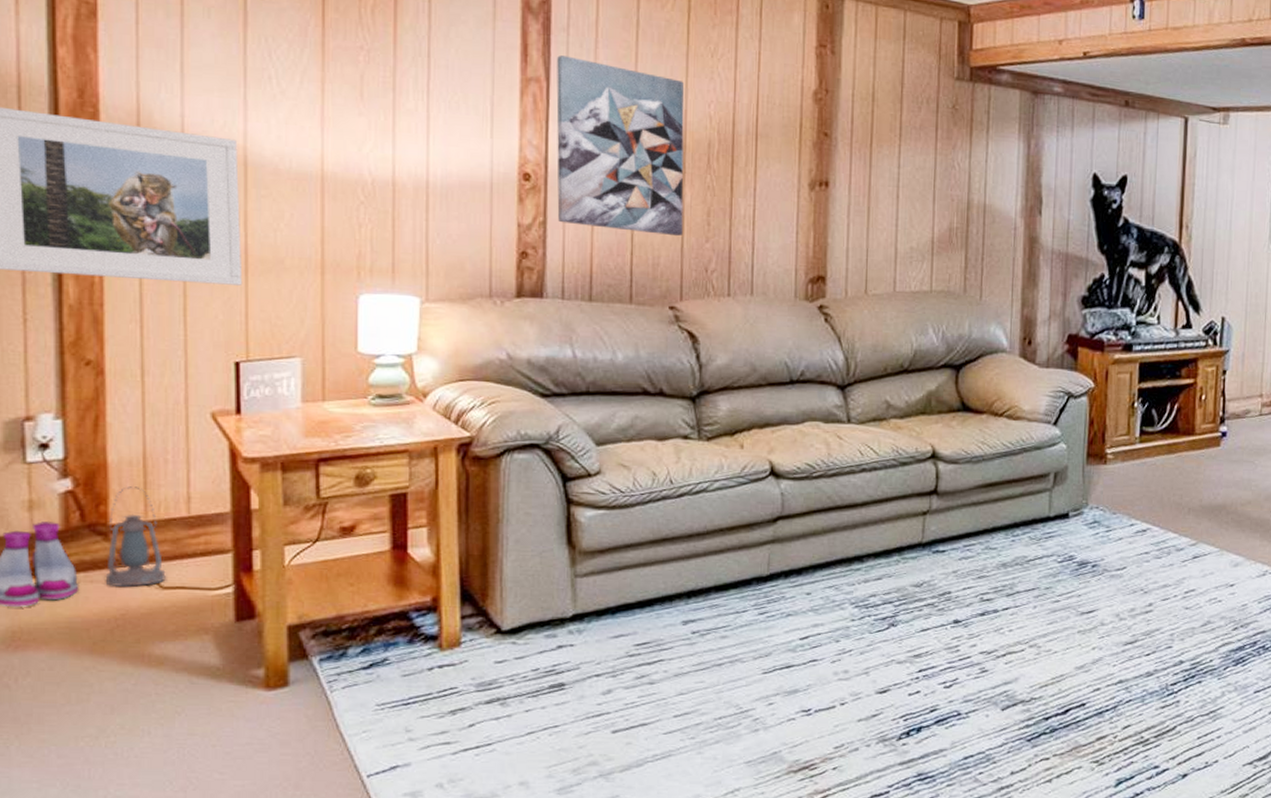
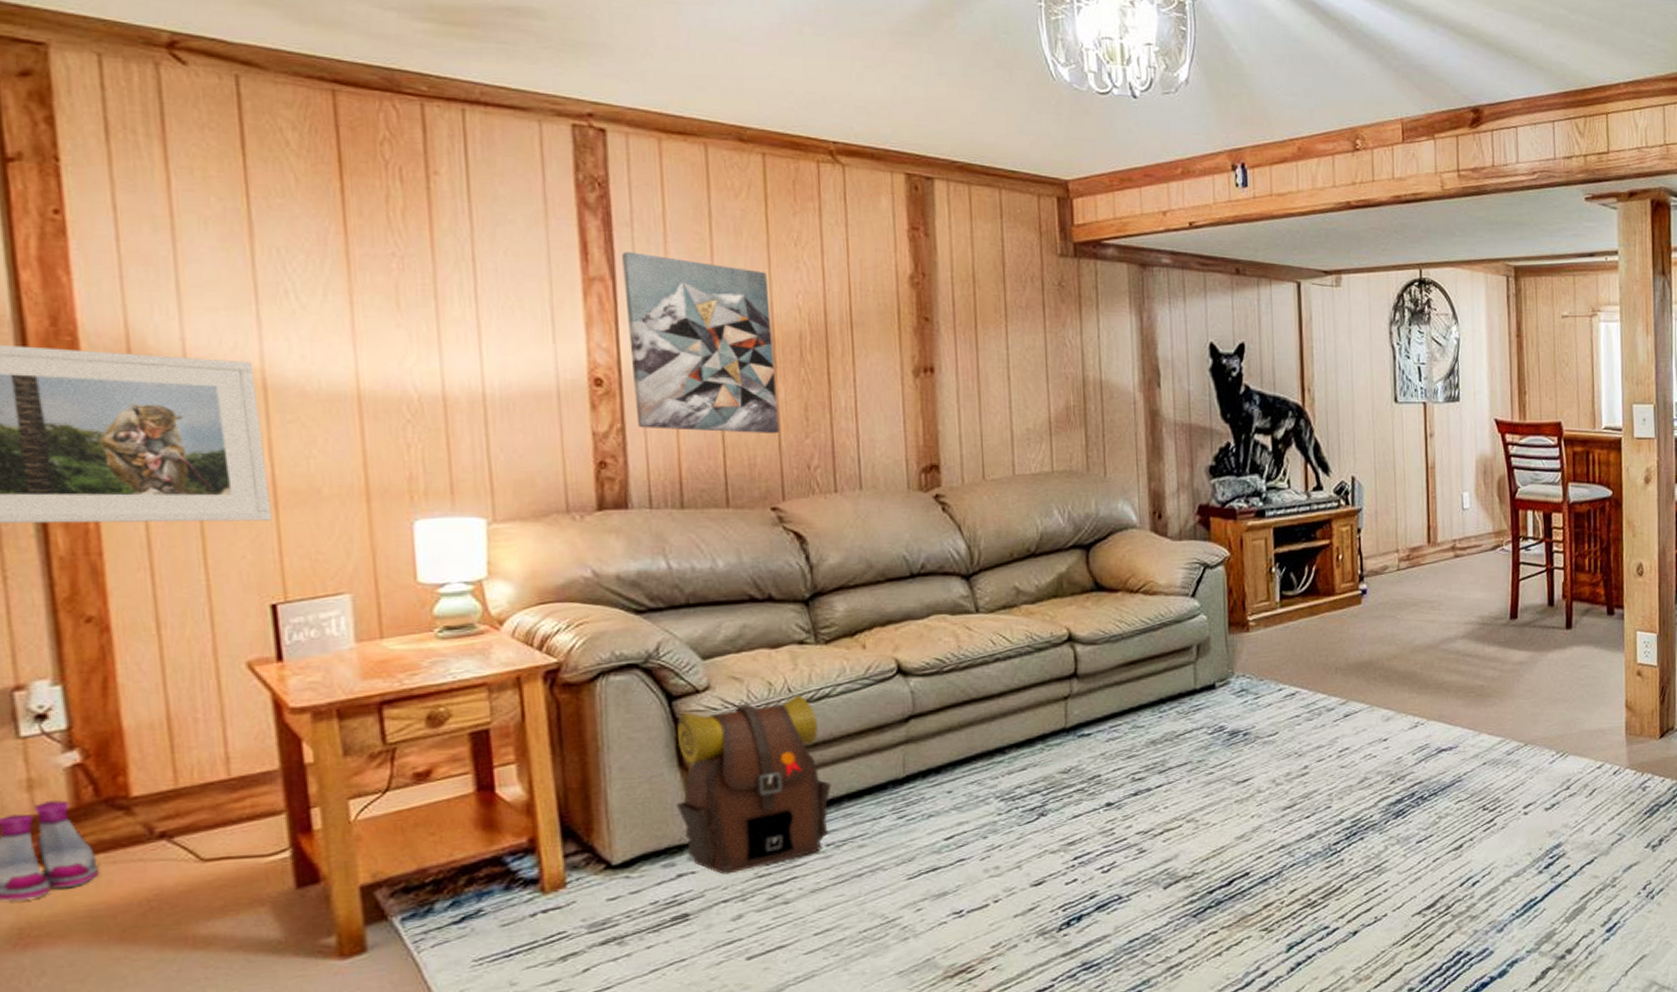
lantern: present [105,486,167,588] -> none [131,752,209,866]
backpack: none [562,487,701,650] -> present [676,695,832,875]

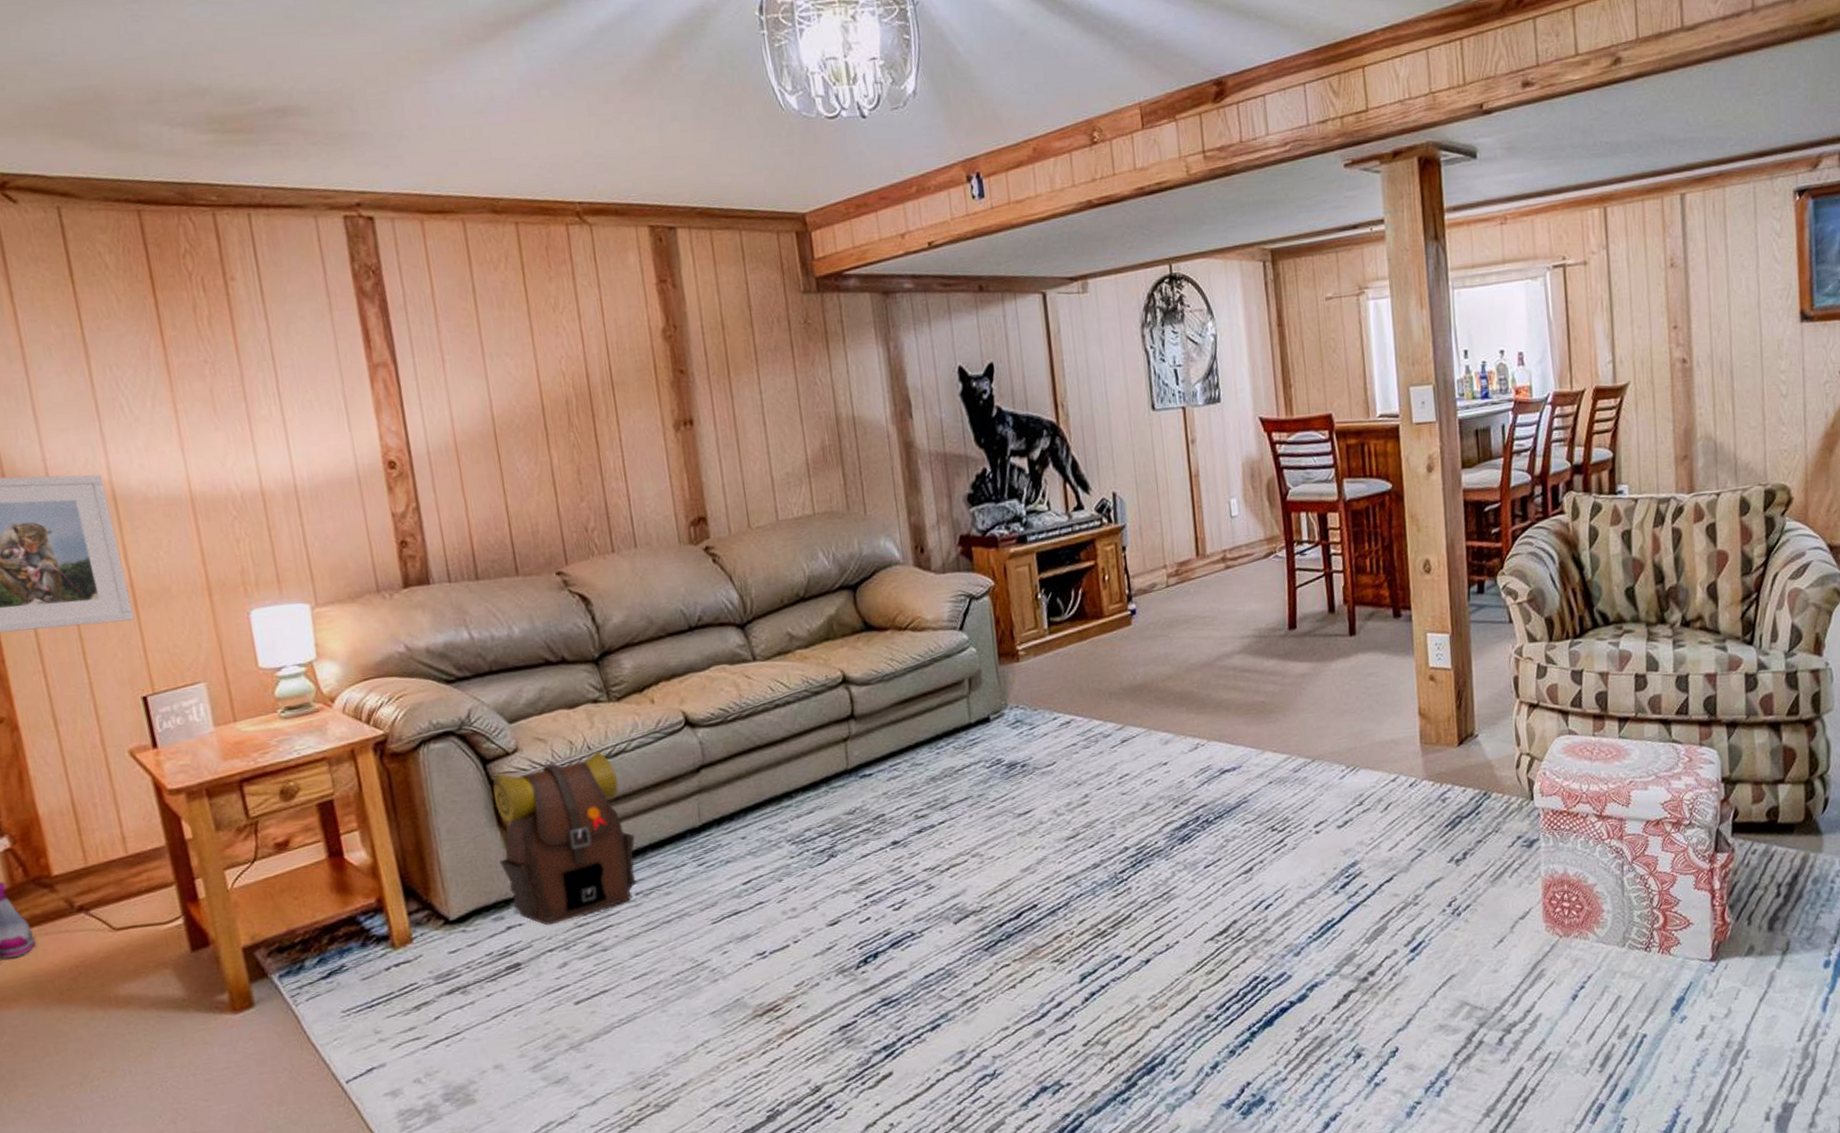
wall art: present [622,252,779,434] -> none [400,335,557,506]

